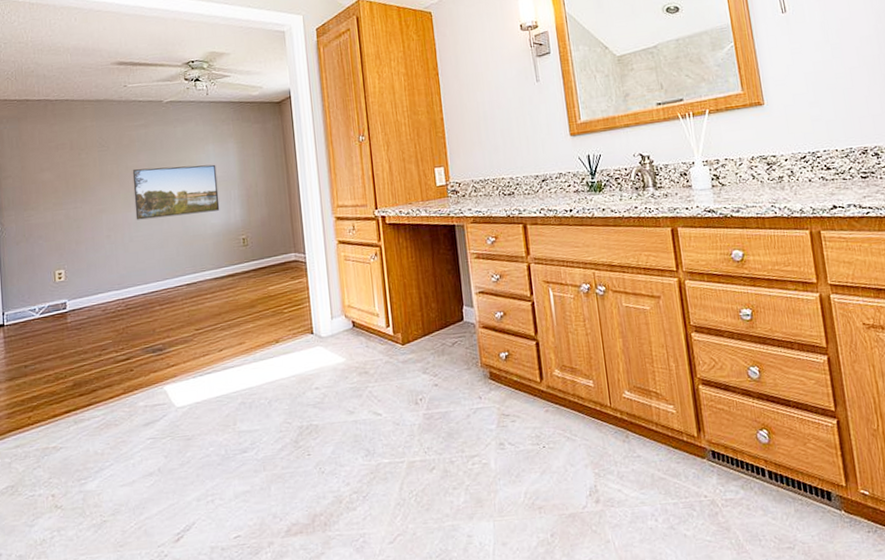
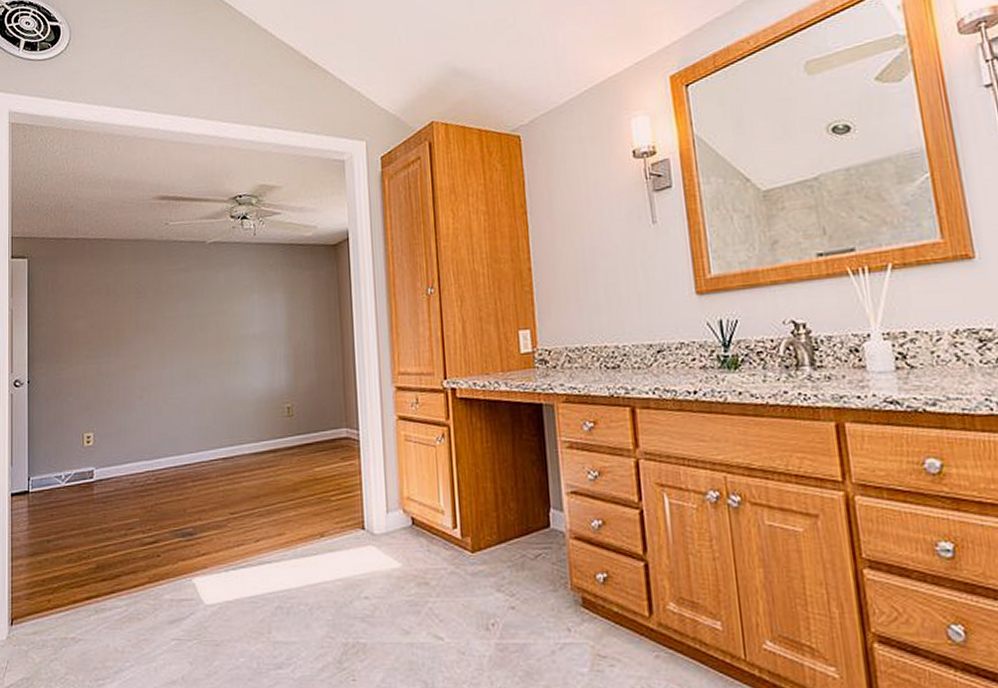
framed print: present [132,164,220,220] -> none [169,317,263,380]

